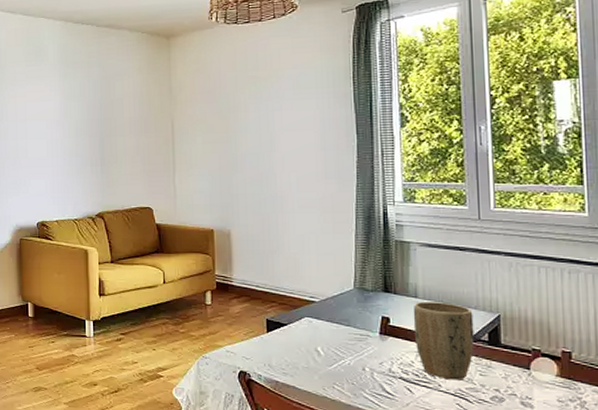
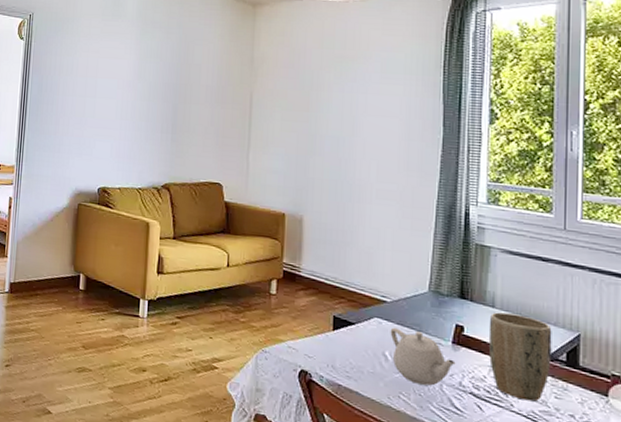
teapot: none [320,324,384,375] -> present [390,327,456,386]

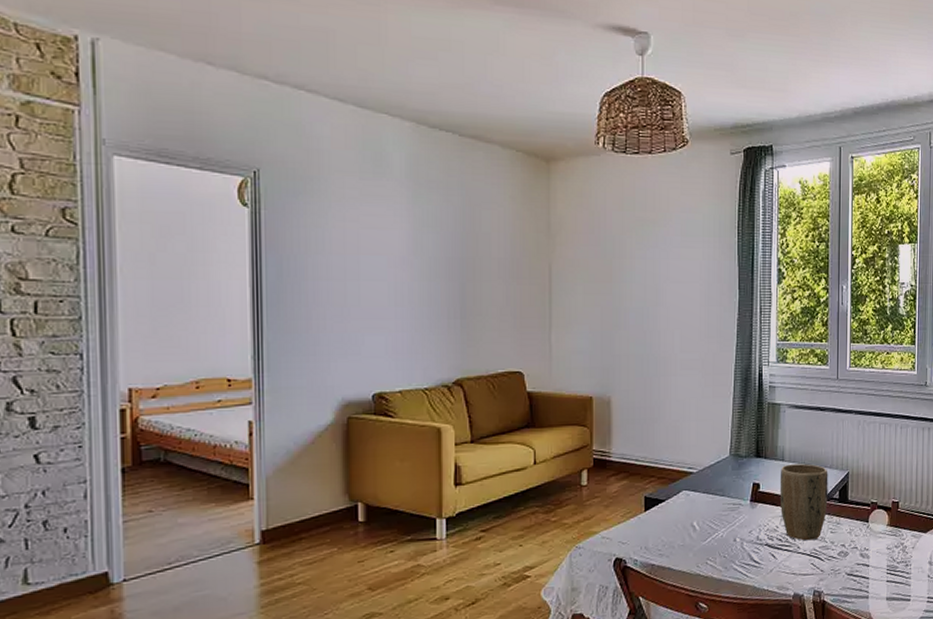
teapot: present [390,327,456,386] -> none [697,496,754,547]

